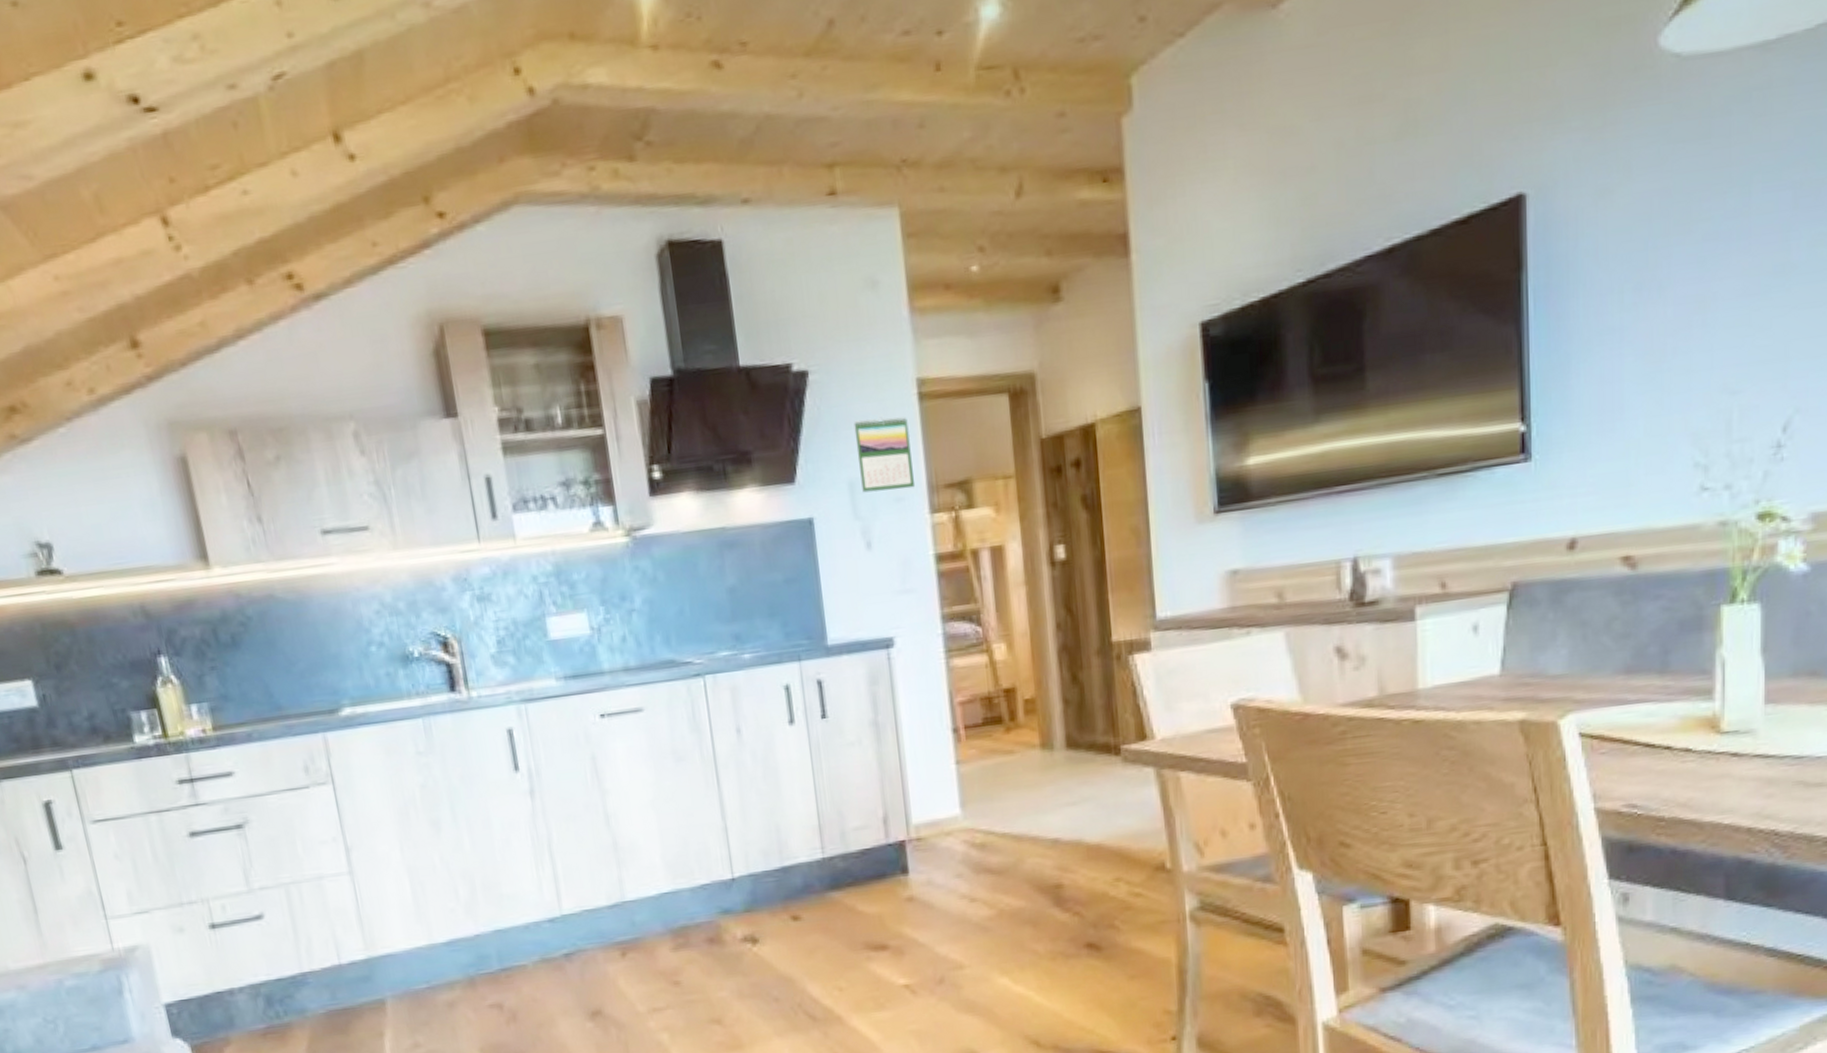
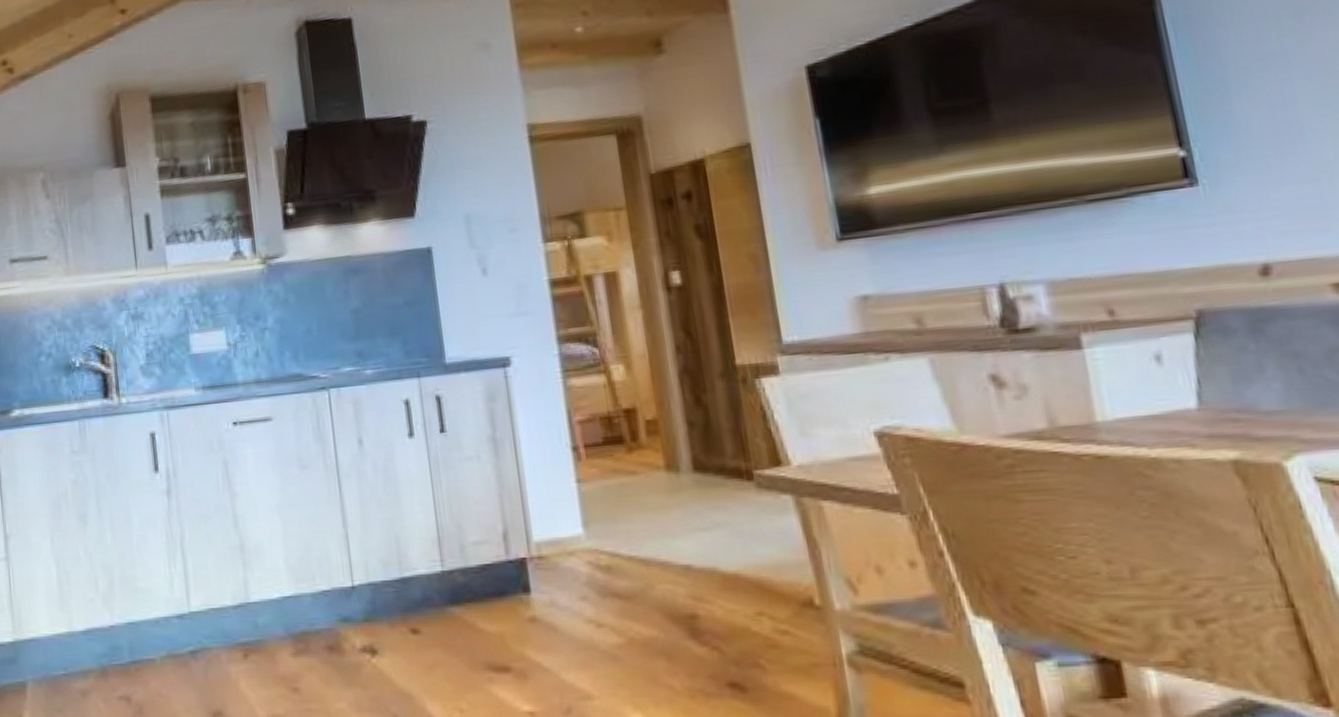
calendar: present [853,417,916,493] -> none [468,157,529,225]

